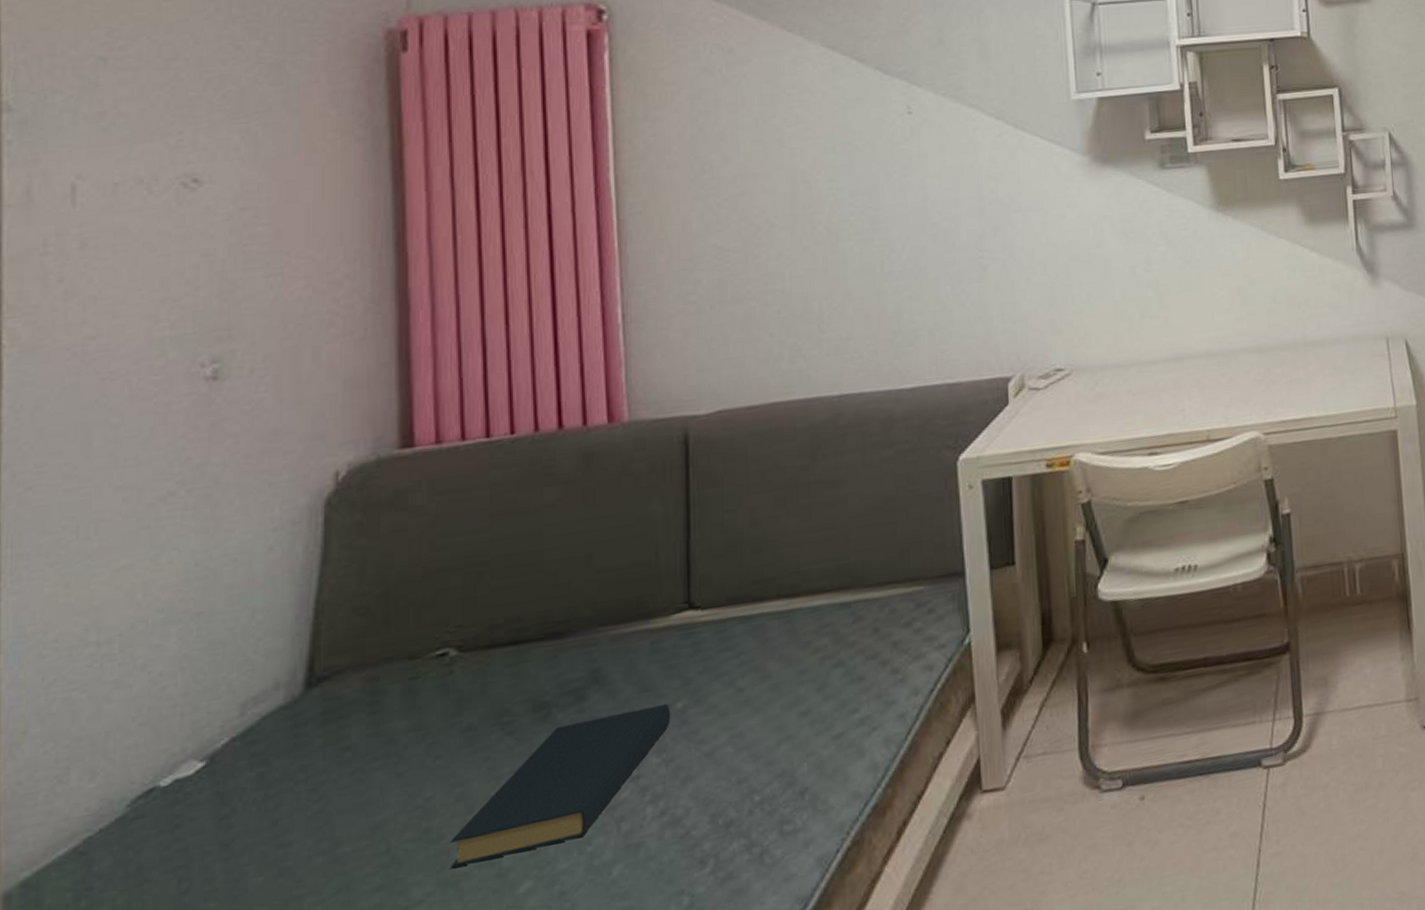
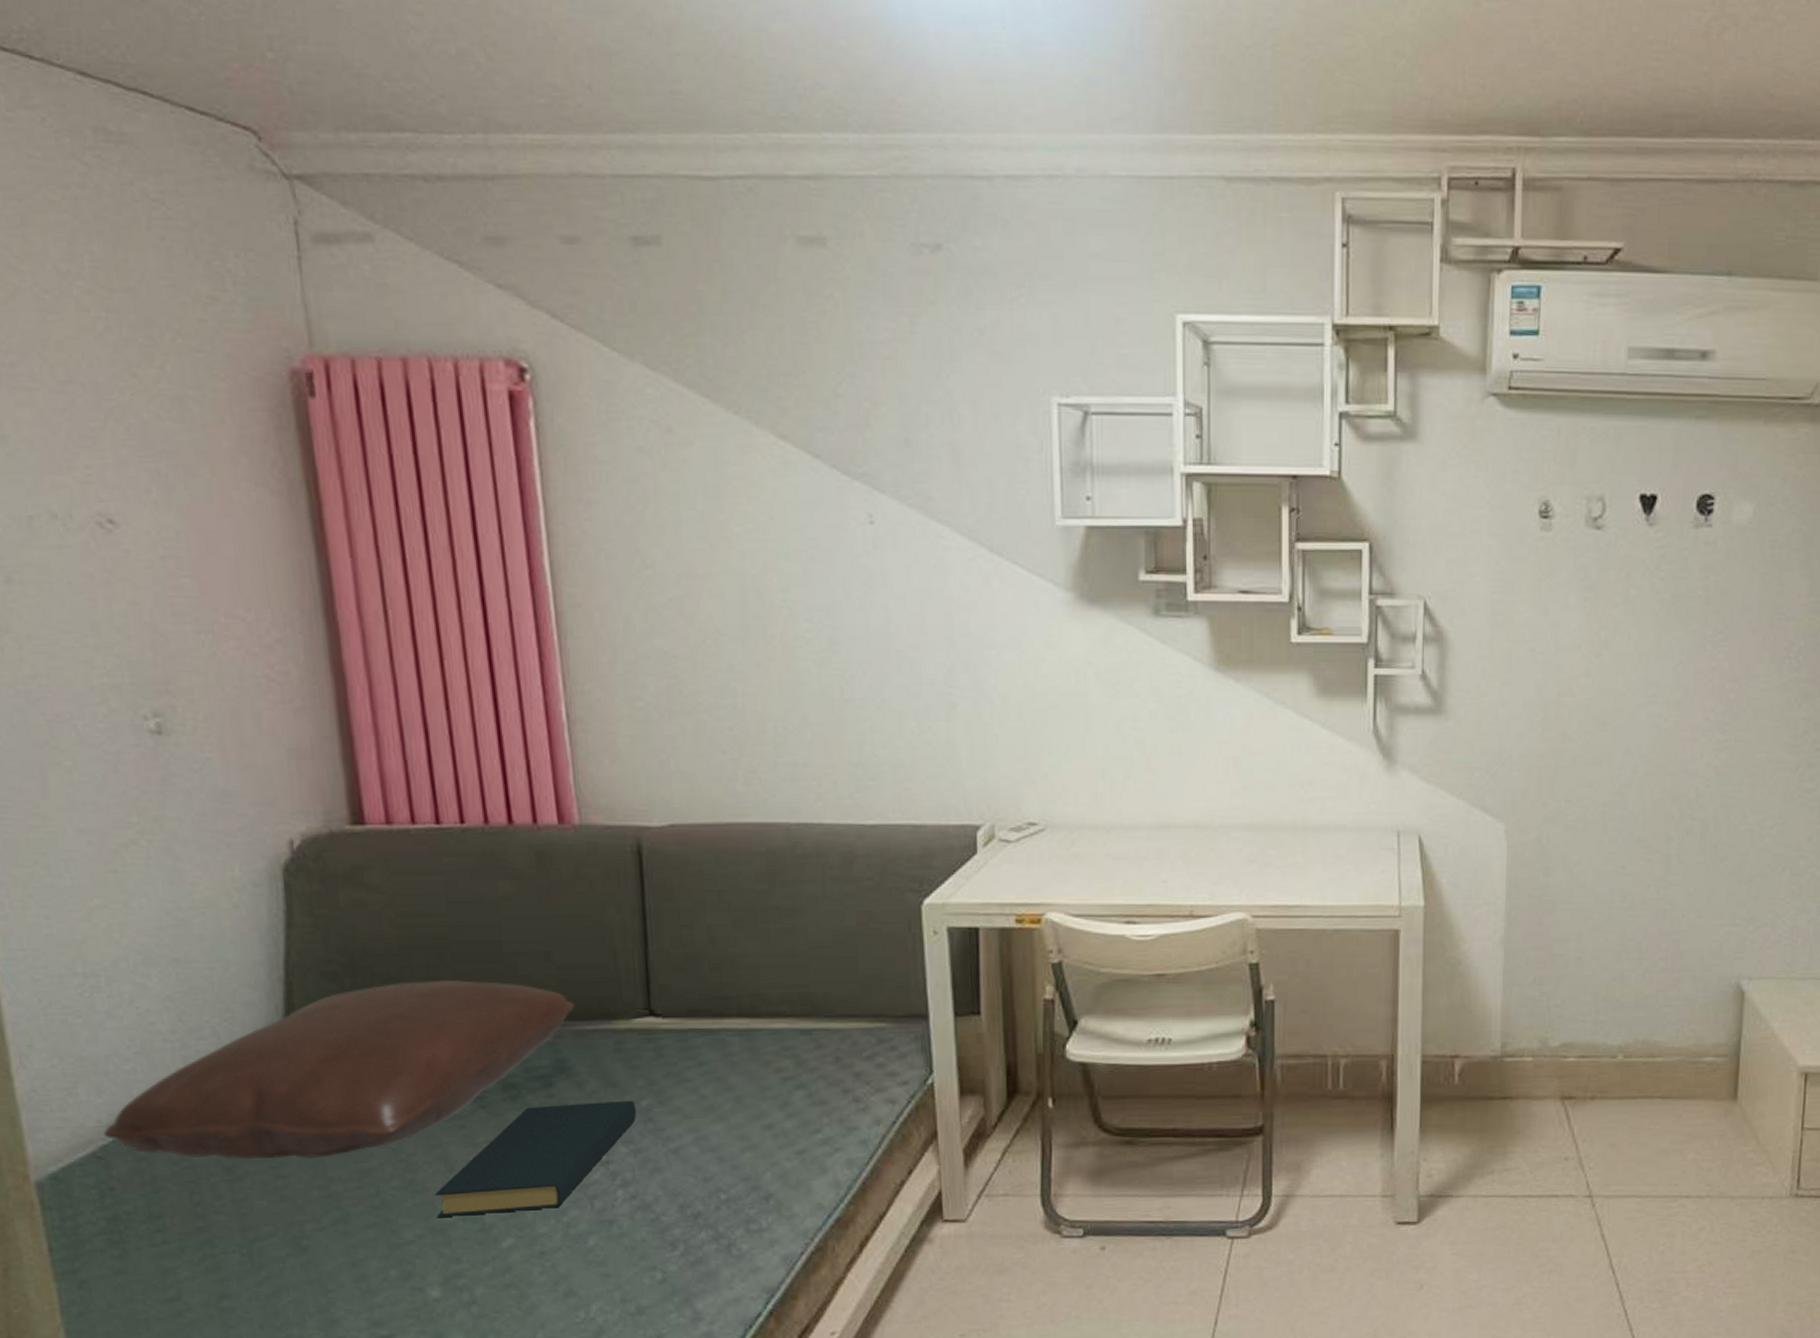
pillow: none [91,593,614,840] -> present [104,979,575,1160]

